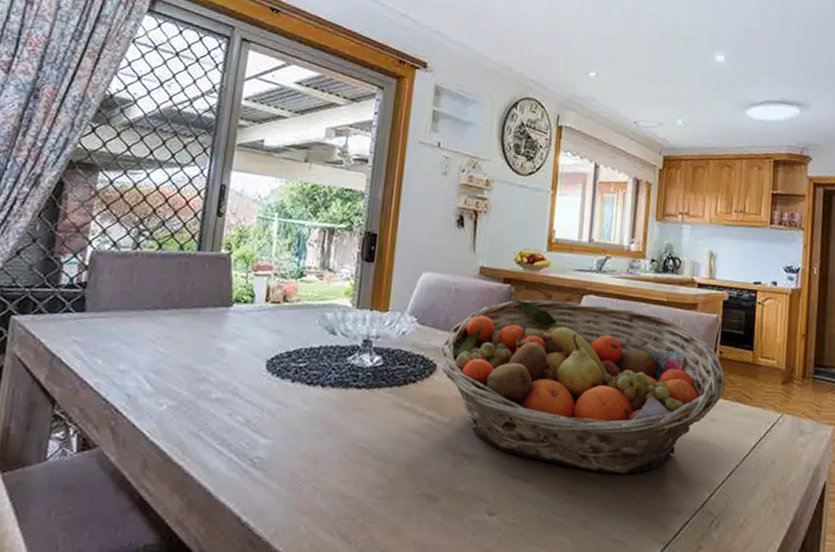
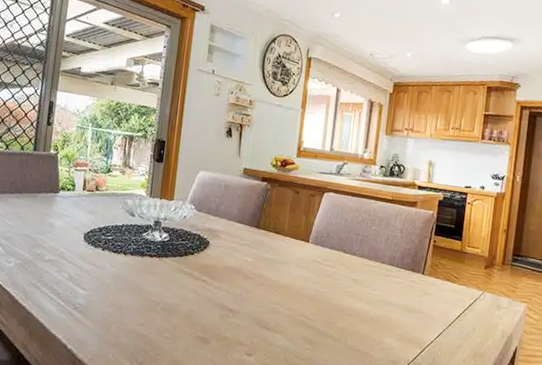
fruit basket: present [439,299,725,475] -> none [211,194,437,332]

